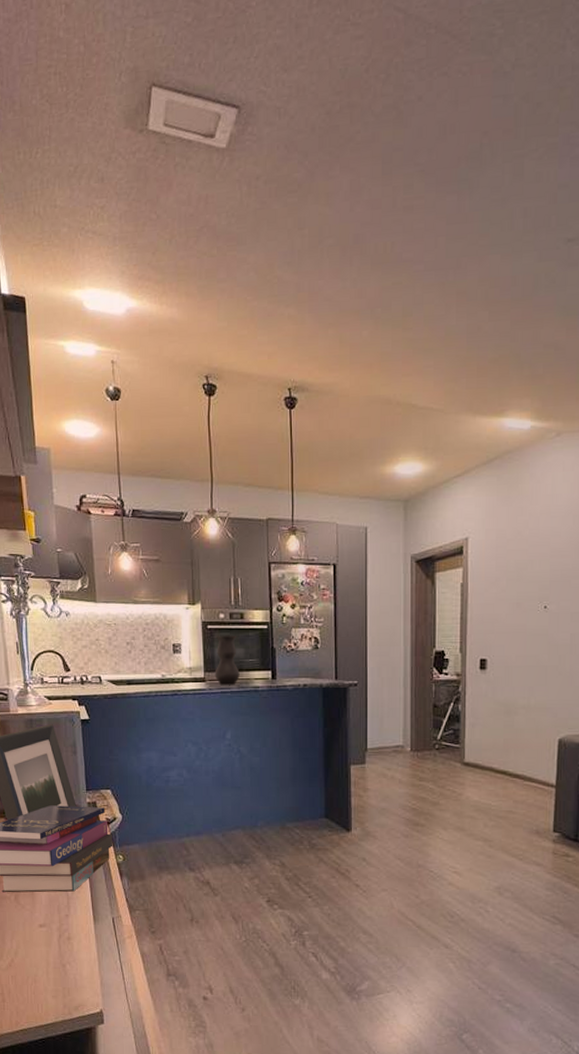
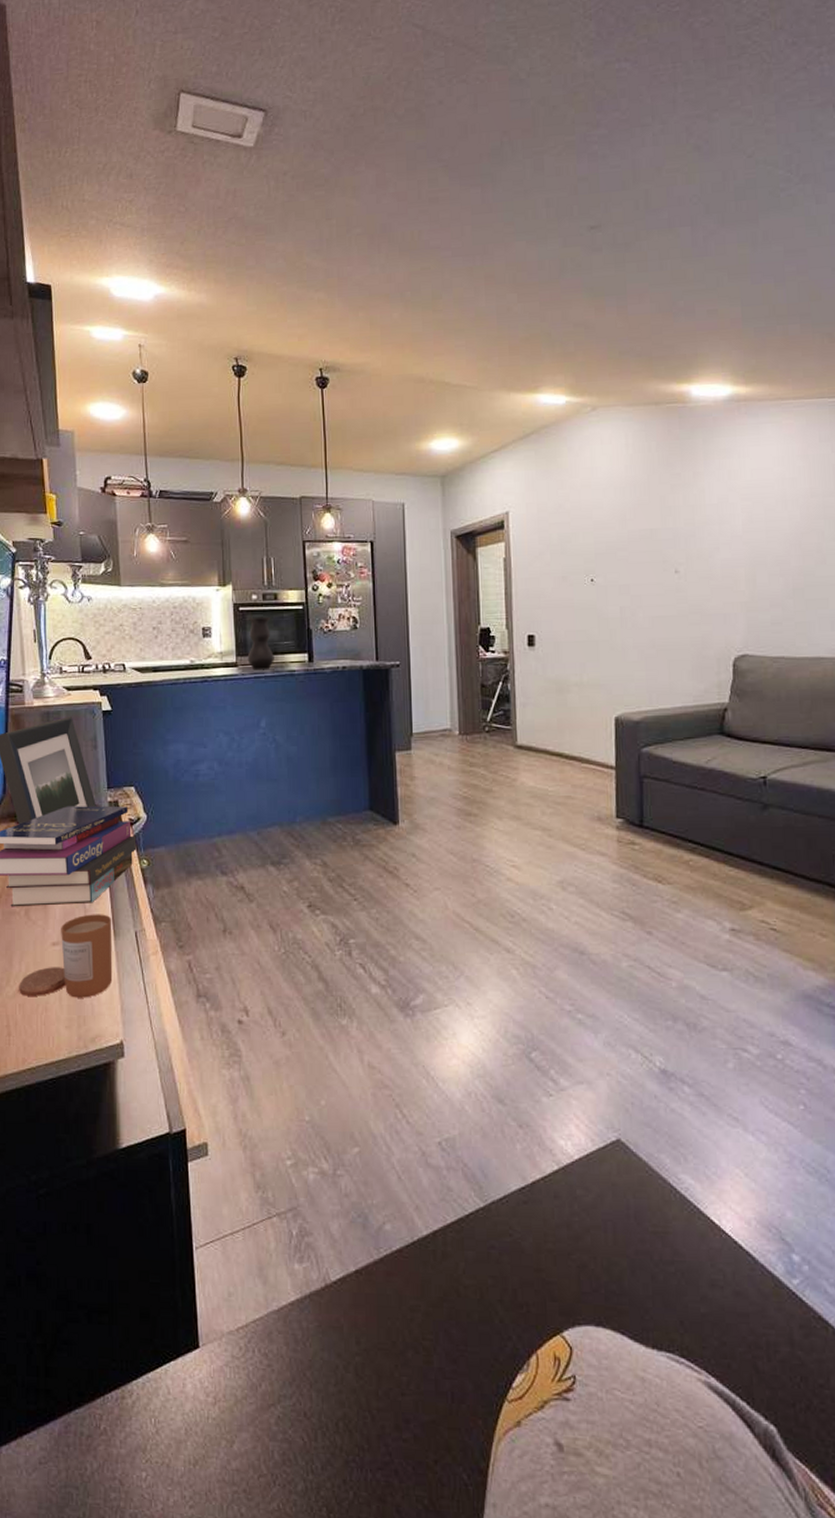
candle: none [11,901,93,973] -> present [19,914,113,998]

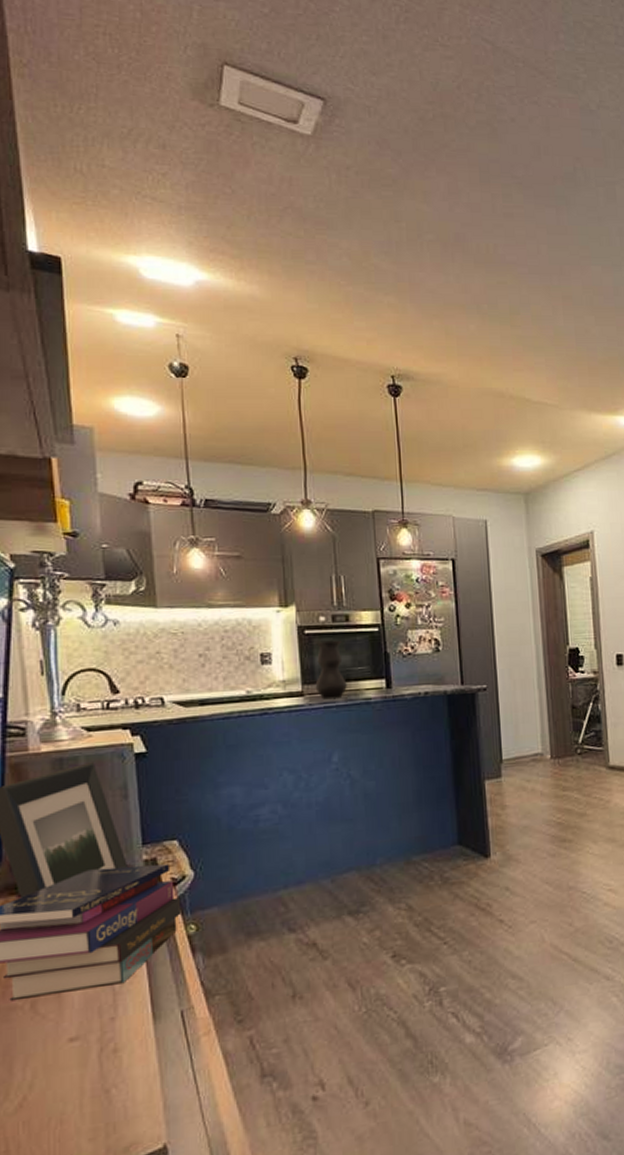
candle: present [19,914,113,998] -> none [22,994,152,1110]

